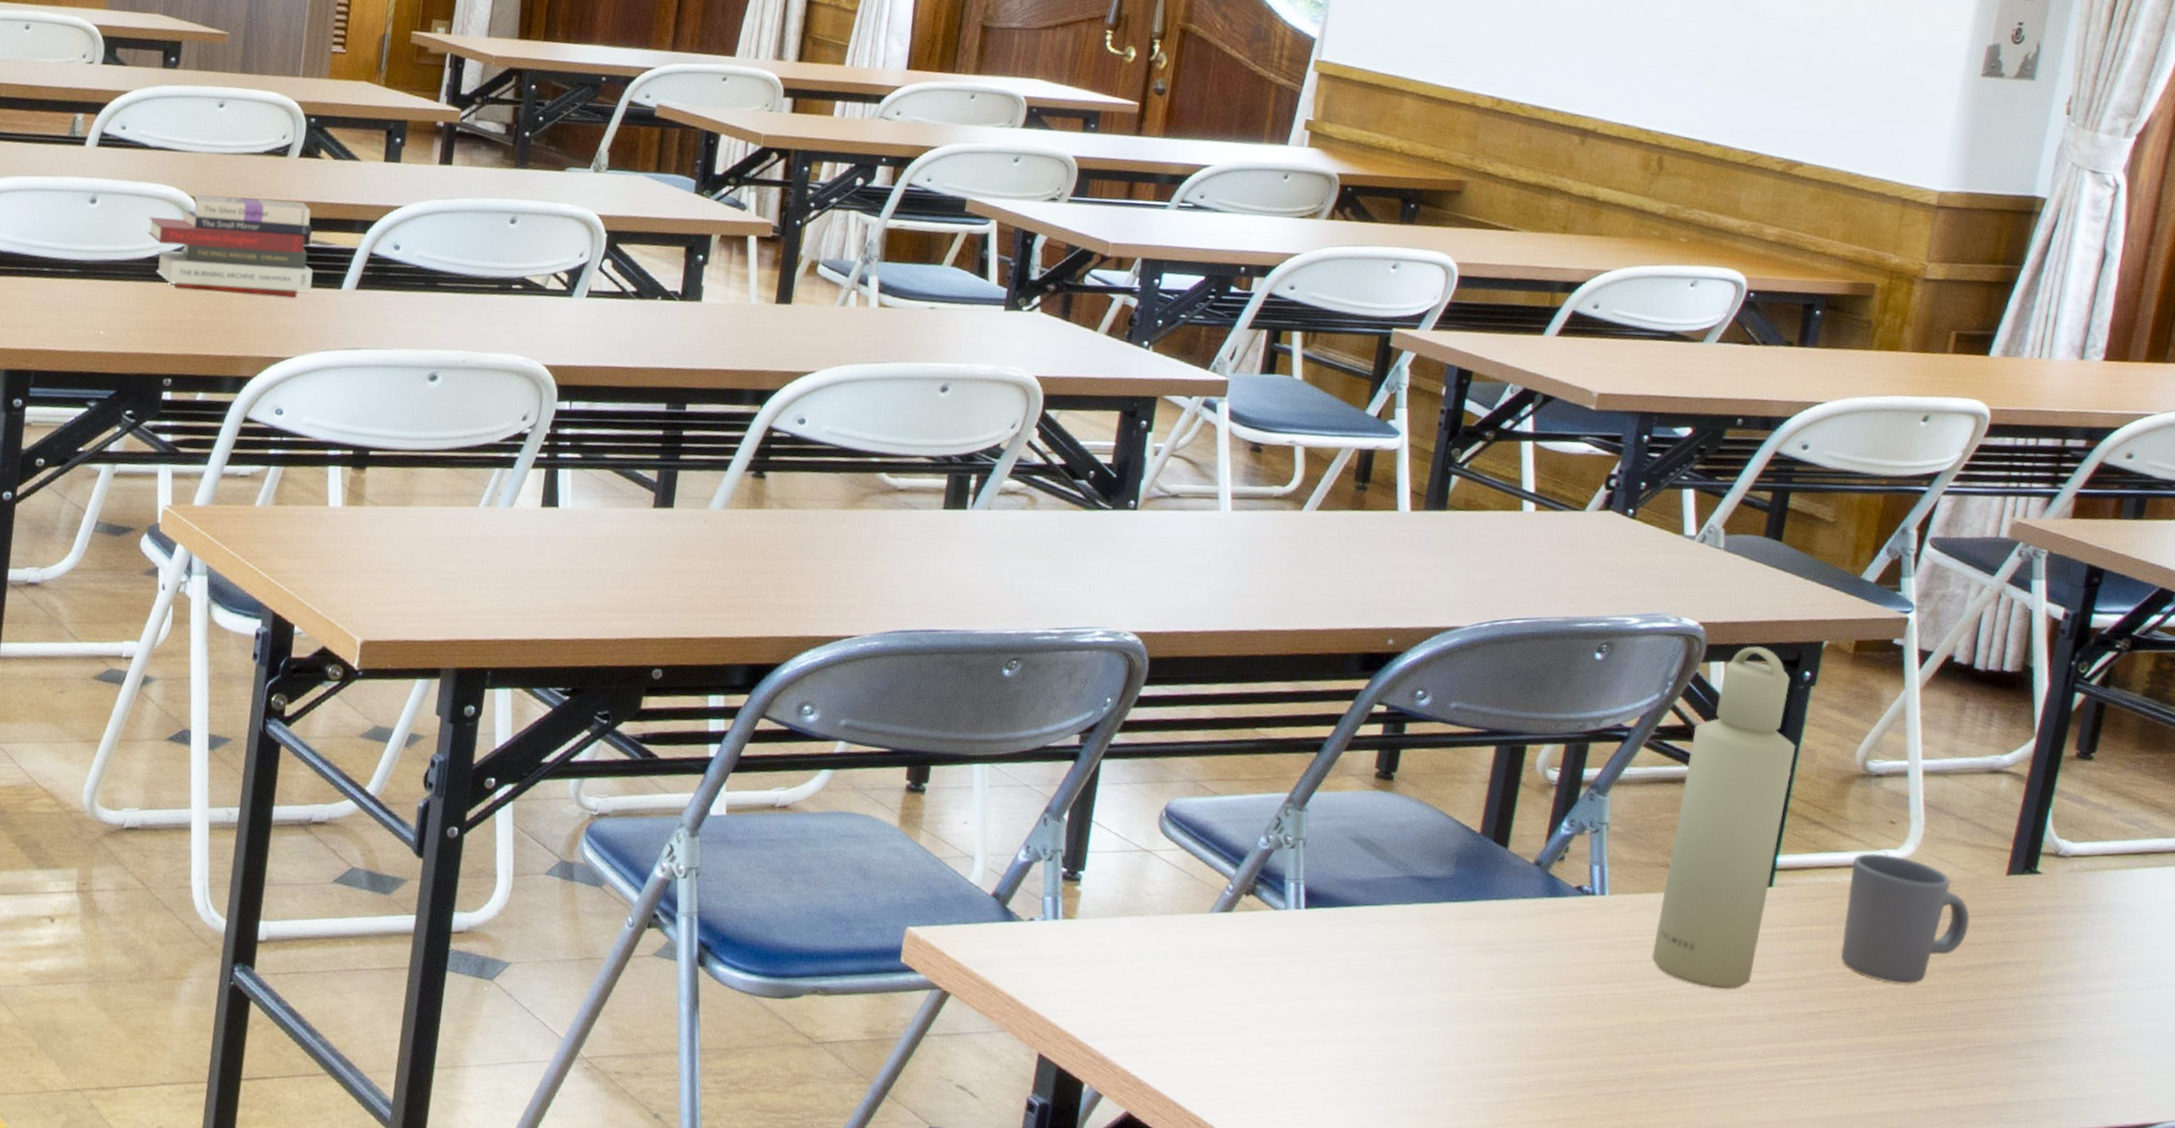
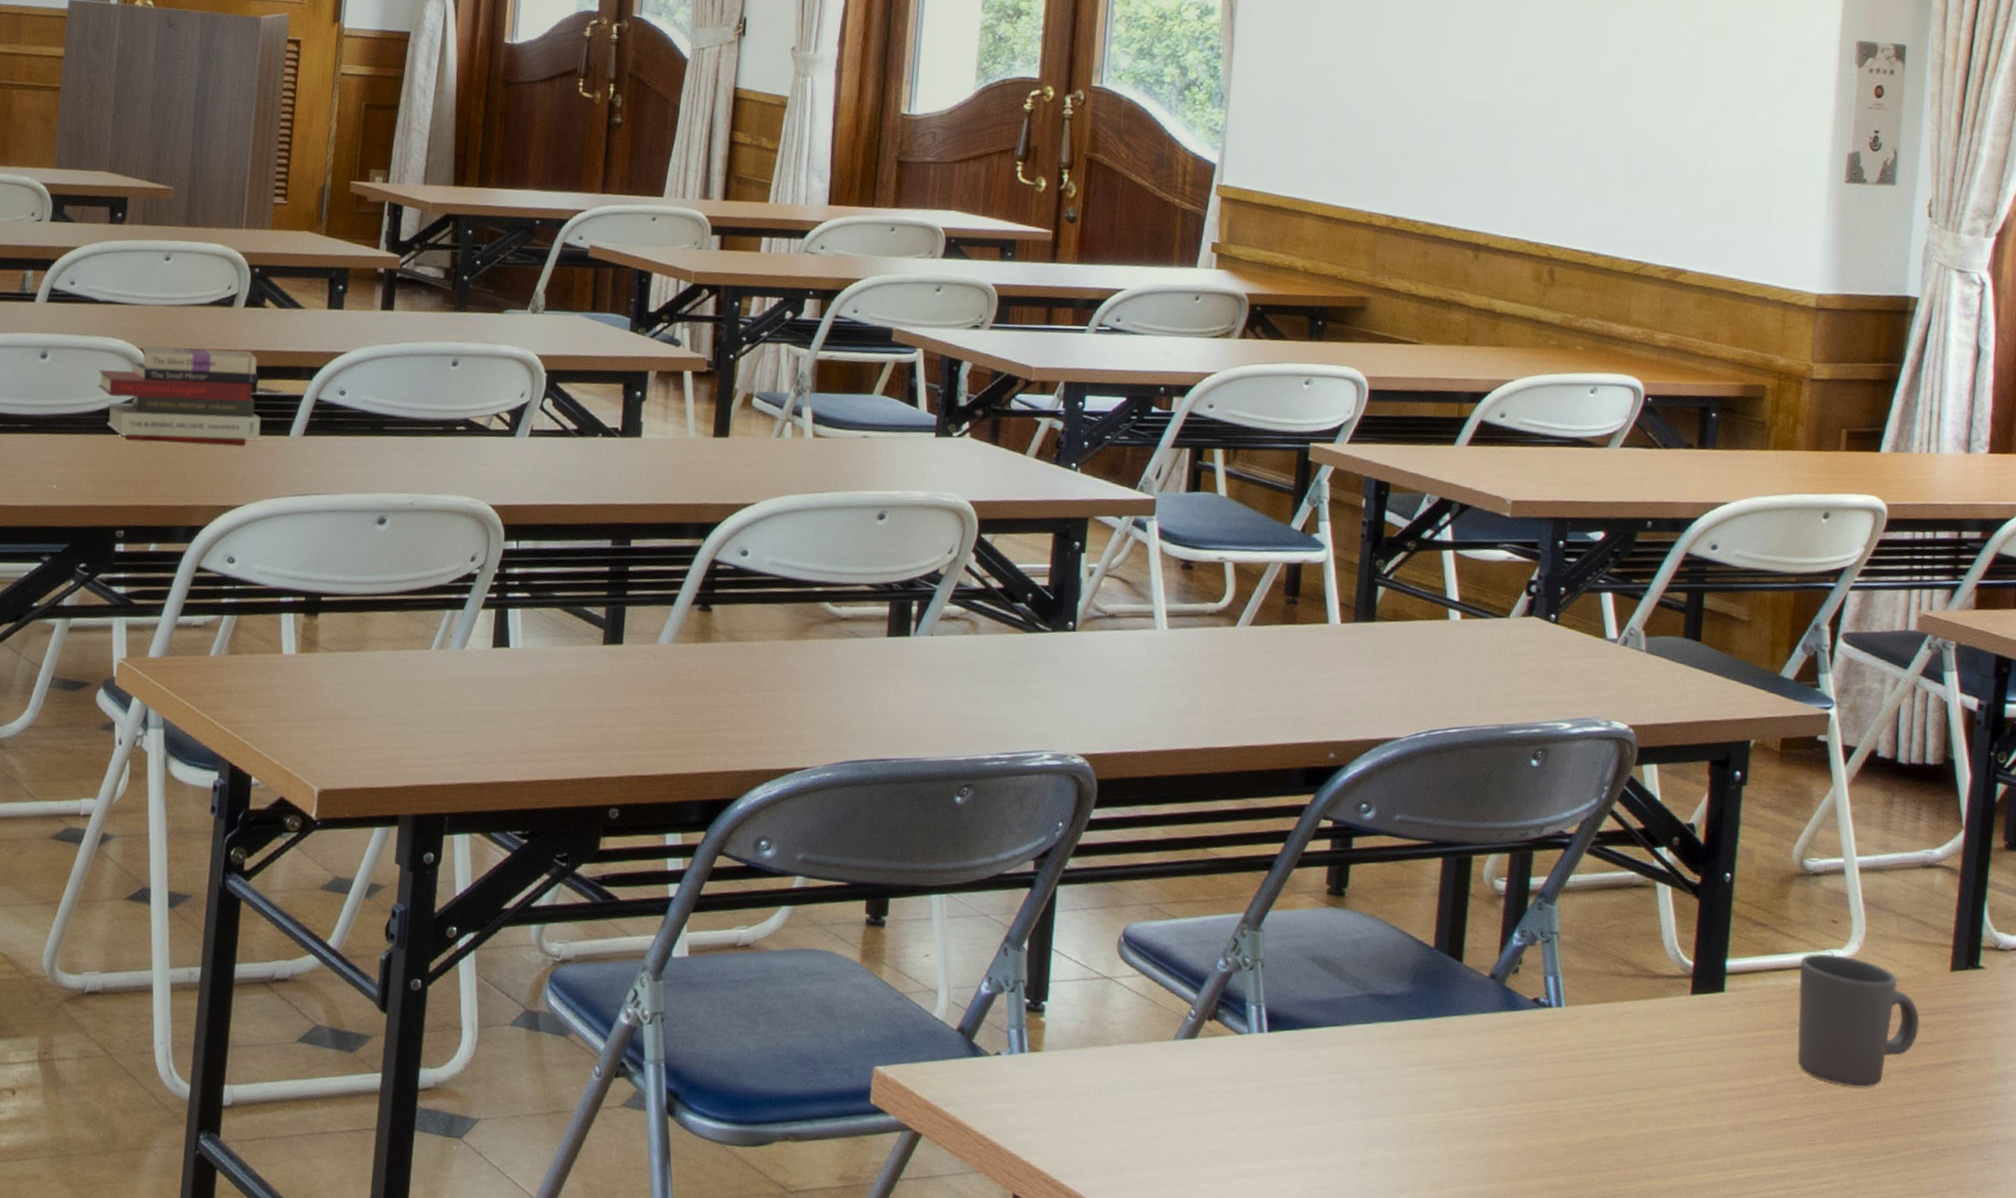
bottle: present [1652,646,1797,990] -> none [1613,747,1734,1100]

